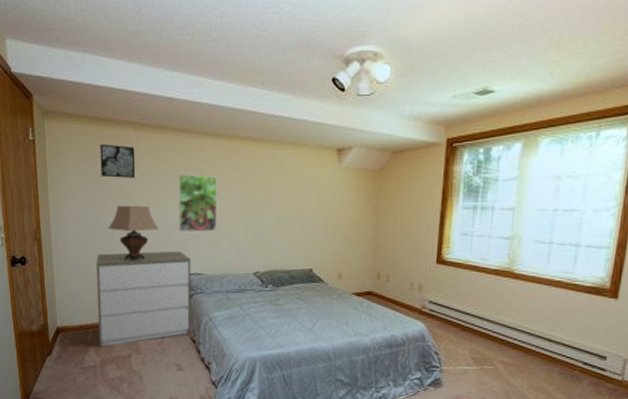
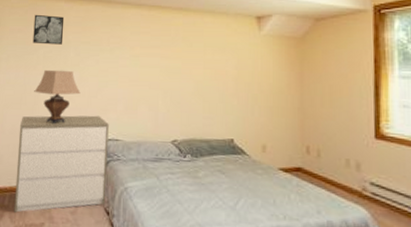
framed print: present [178,174,218,232] -> none [99,41,137,97]

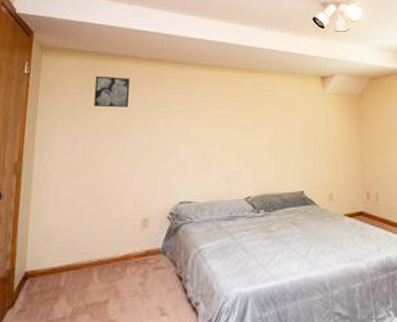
dresser: present [14,115,109,213] -> none [71,178,181,293]
table lamp: present [34,69,81,125] -> none [95,133,149,192]

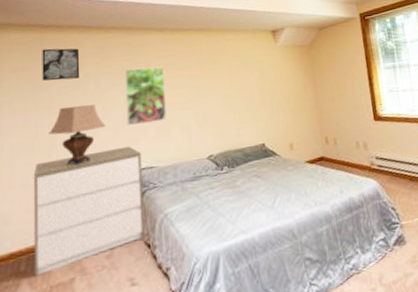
dresser: none [71,178,181,293] -> present [33,146,145,277]
table lamp: none [95,133,149,192] -> present [49,104,106,166]
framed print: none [169,102,209,158] -> present [124,66,168,125]

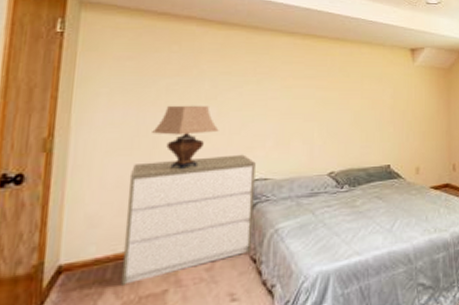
wall art: present [42,48,80,81] -> none [150,38,197,75]
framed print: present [124,66,168,125] -> none [243,72,290,132]

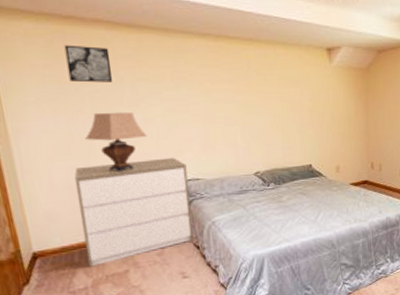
wall art: none [150,38,197,75] -> present [64,44,113,83]

